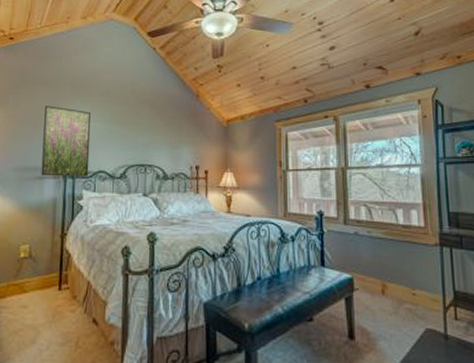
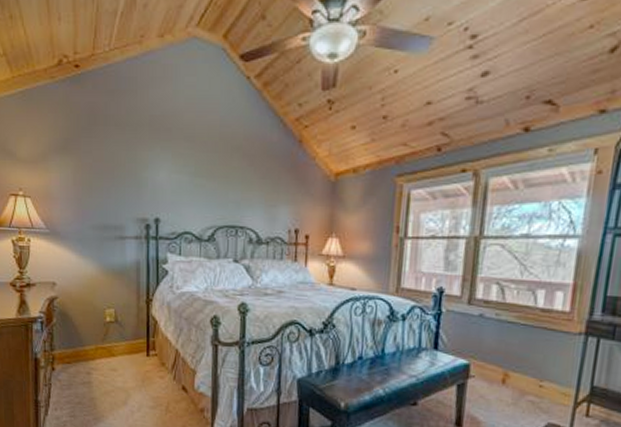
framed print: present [41,106,91,177] -> none [120,153,174,238]

